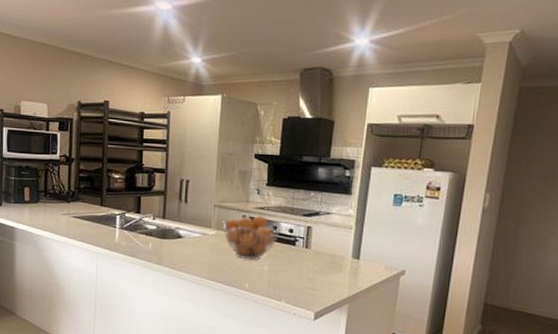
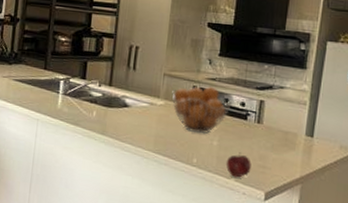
apple: none [276,276,301,300] -> present [225,152,251,178]

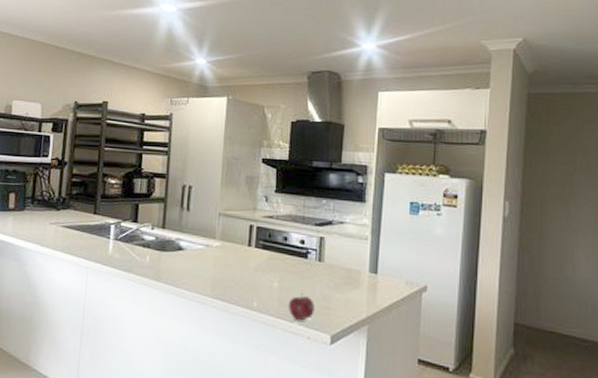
fruit basket: present [172,86,232,134] -> none [228,224,291,276]

